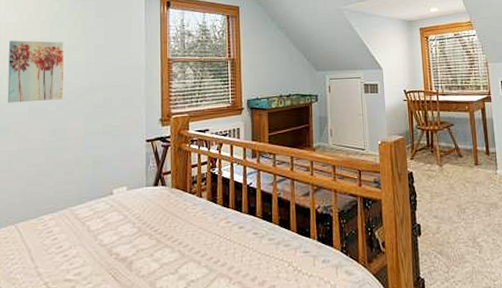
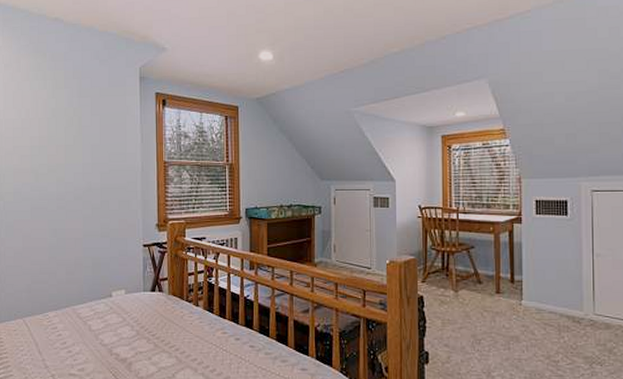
wall art: present [7,40,64,103] -> none [10,138,63,201]

